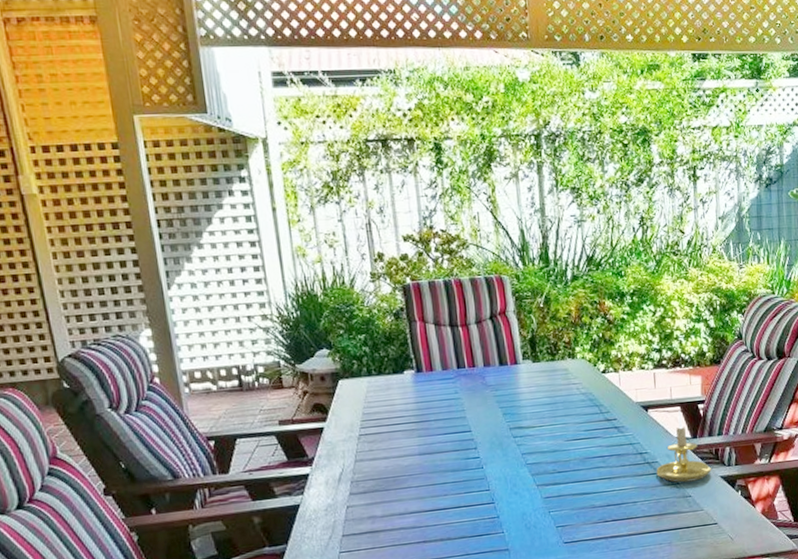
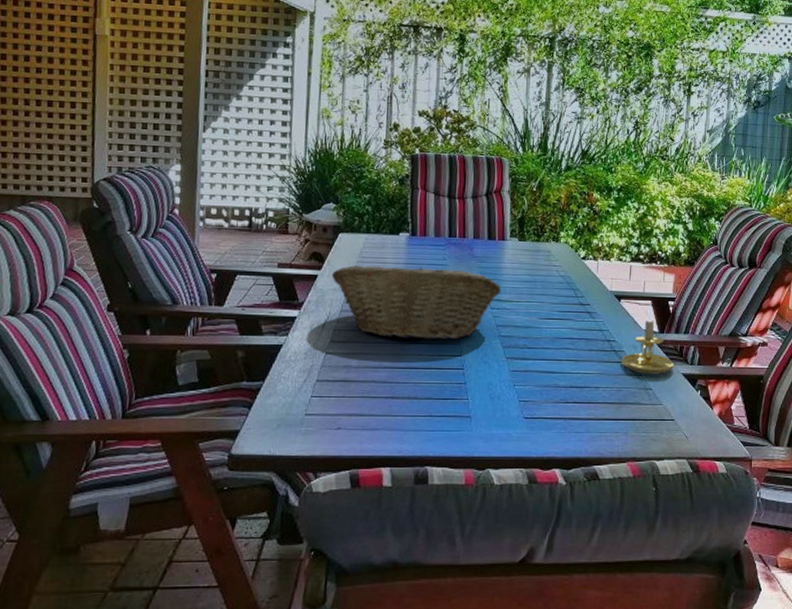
fruit basket: none [338,401,522,482] -> present [331,265,501,340]

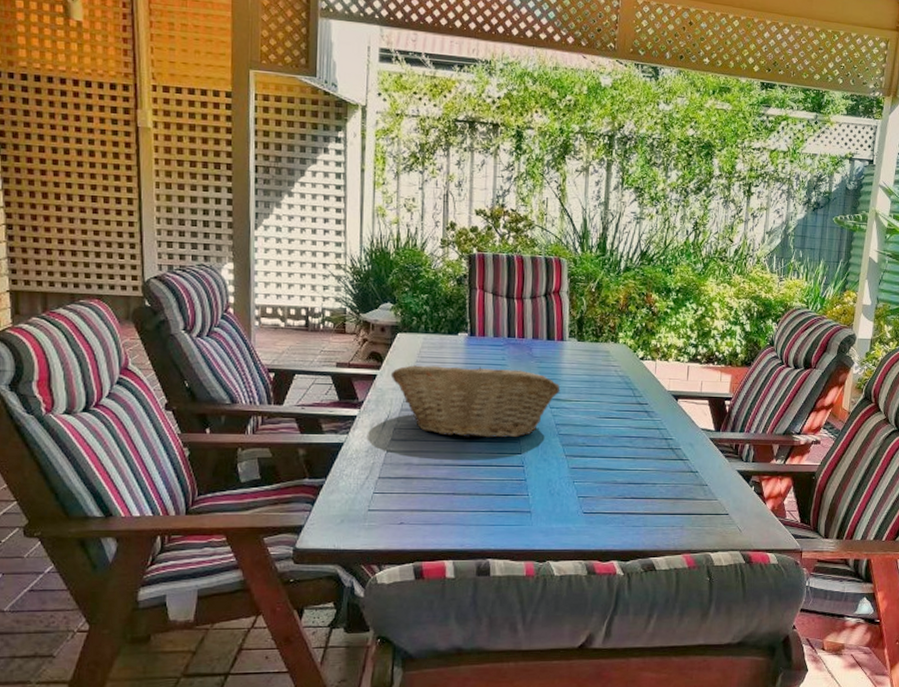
candle holder: present [621,304,675,375] -> none [678,404,731,472]

